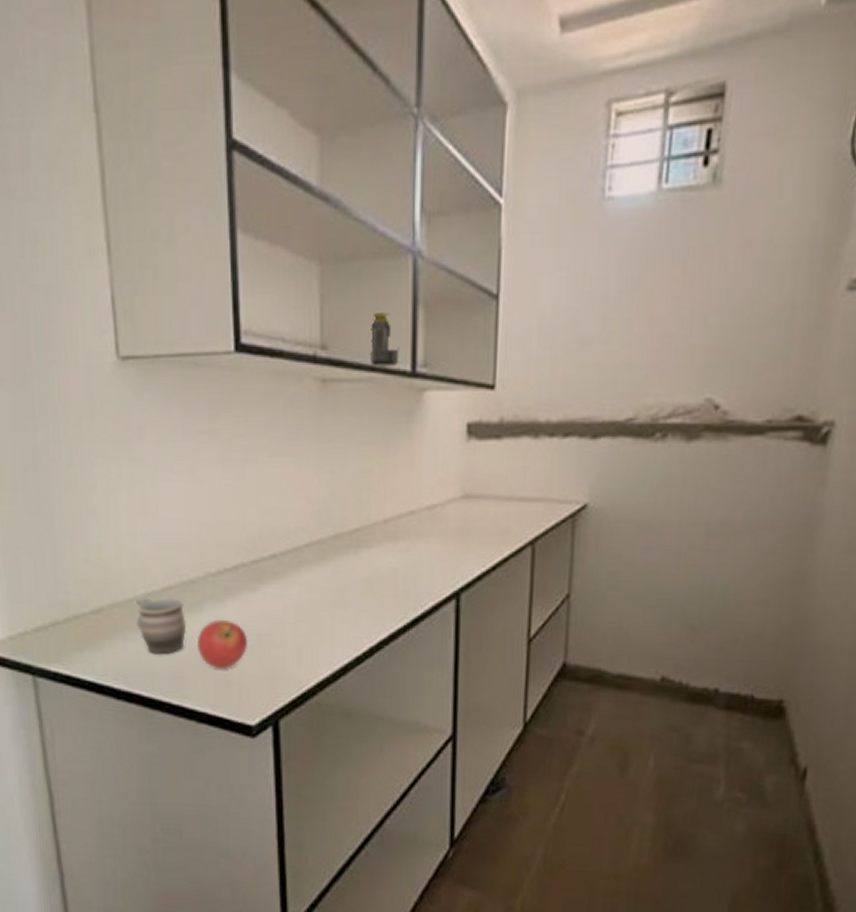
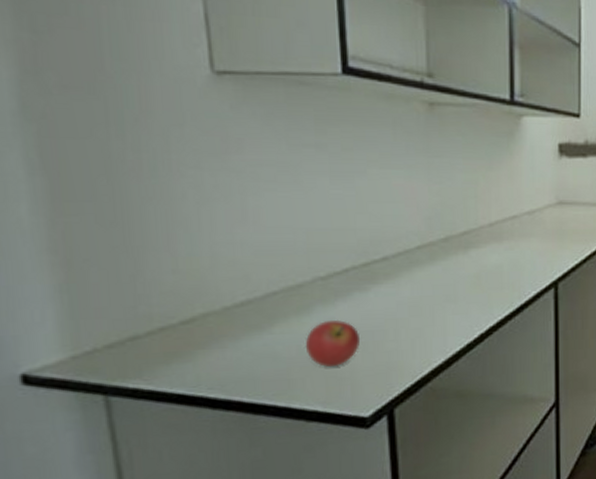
mug: present [135,596,187,654] -> none [235,303,294,360]
jar: present [370,313,399,367] -> none [473,50,499,95]

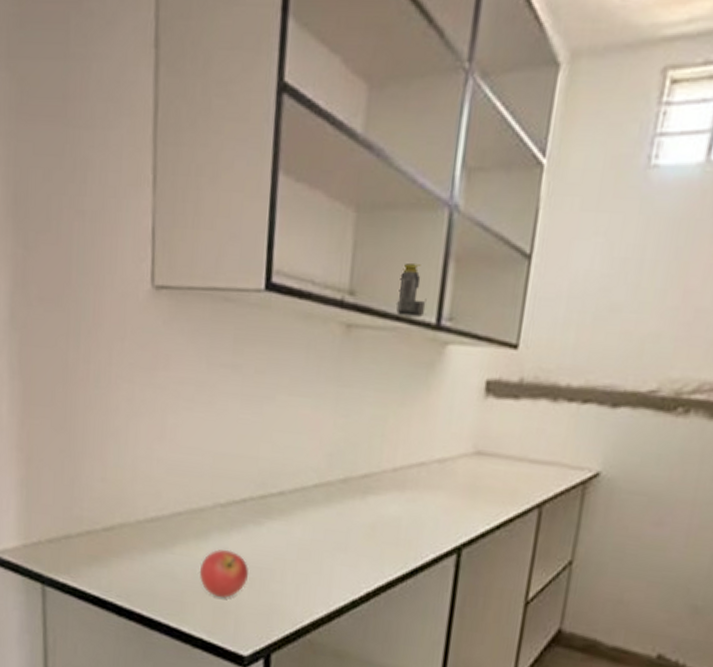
jar: none [473,50,499,95] -> present [396,263,427,318]

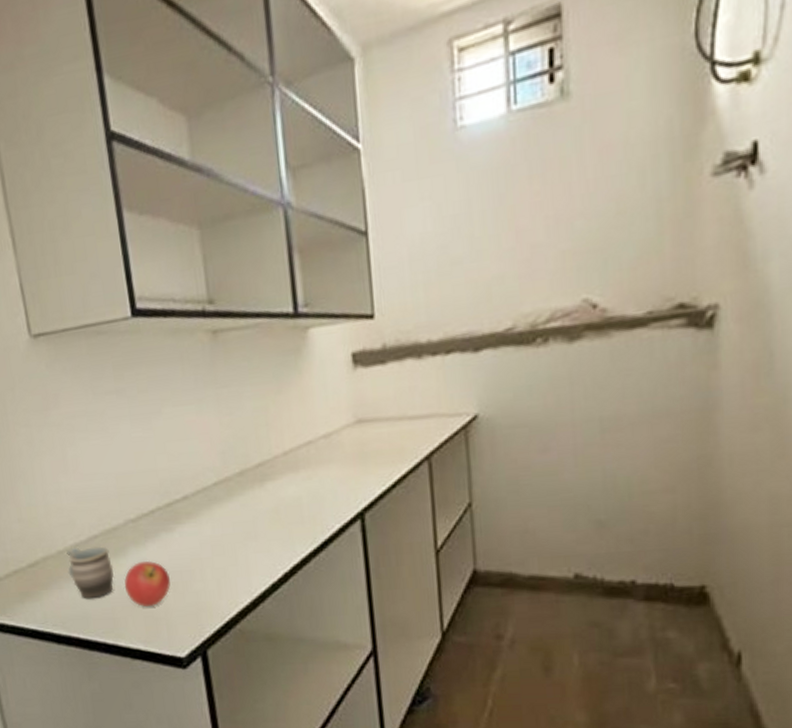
mug: none [143,520,192,577] -> present [66,546,114,599]
jar: present [396,263,427,318] -> none [251,262,282,313]

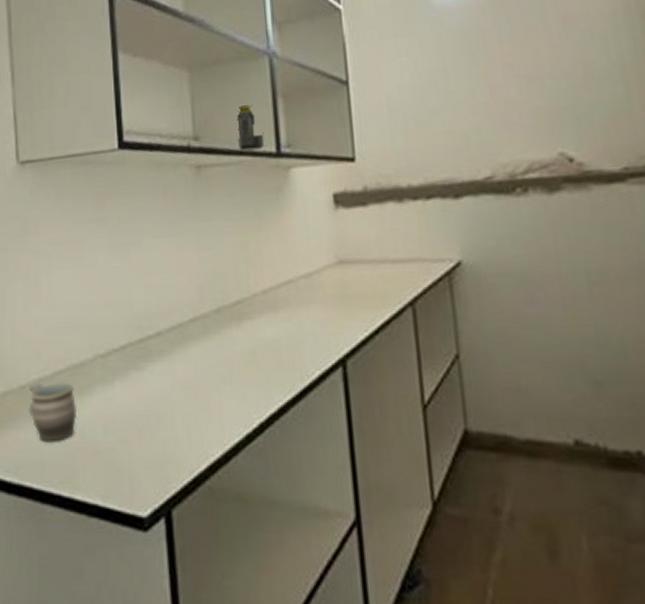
fruit: present [124,560,171,607] -> none [87,401,137,454]
jar: none [251,262,282,313] -> present [237,105,265,151]

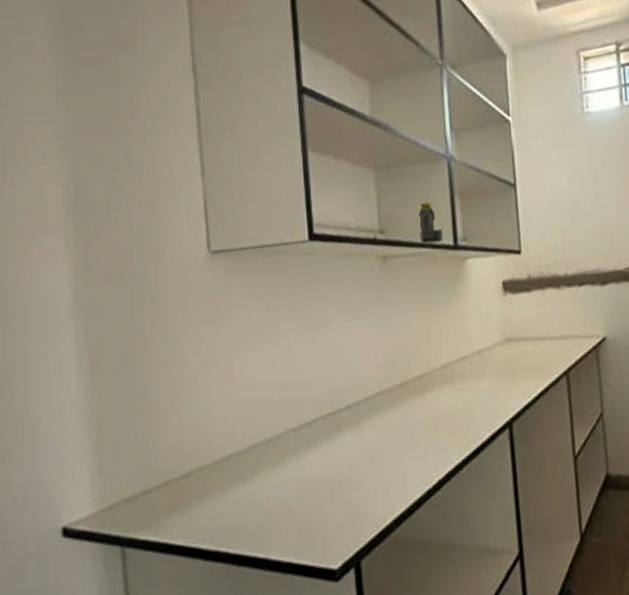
mug: present [28,382,77,442] -> none [223,455,272,511]

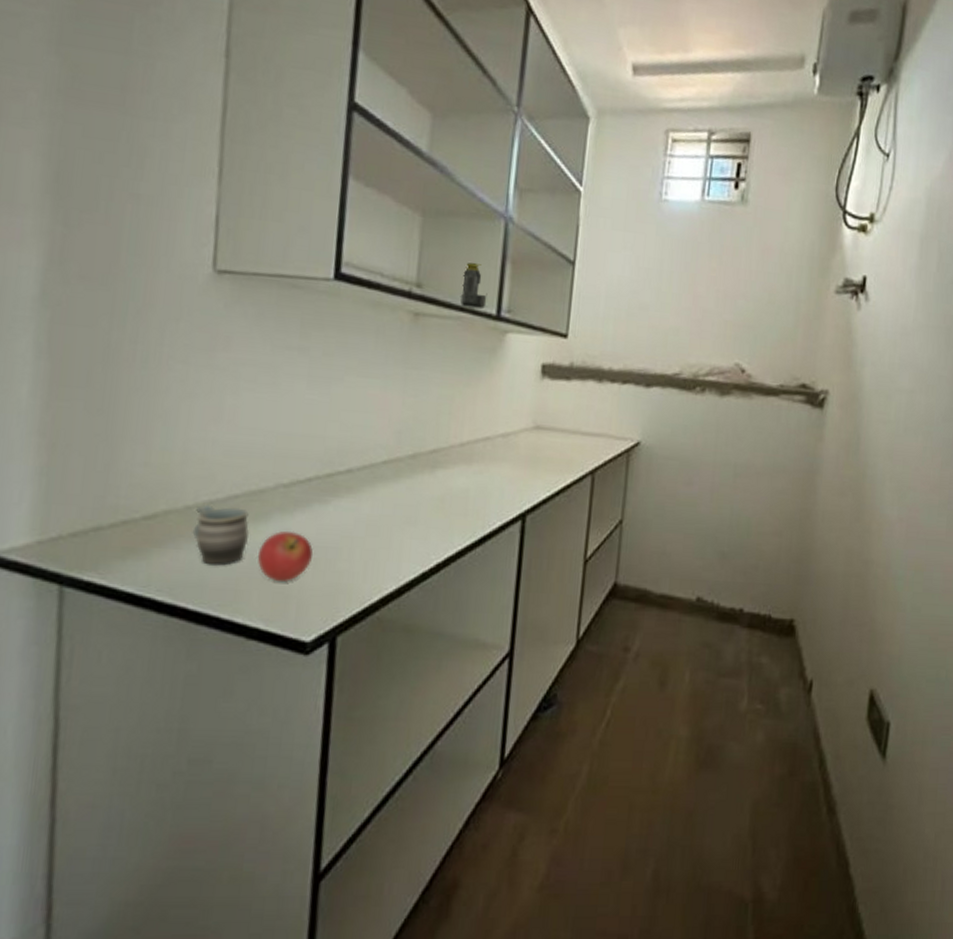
mug: none [223,455,272,511] -> present [192,504,250,565]
fruit: none [281,469,328,517] -> present [257,530,313,581]

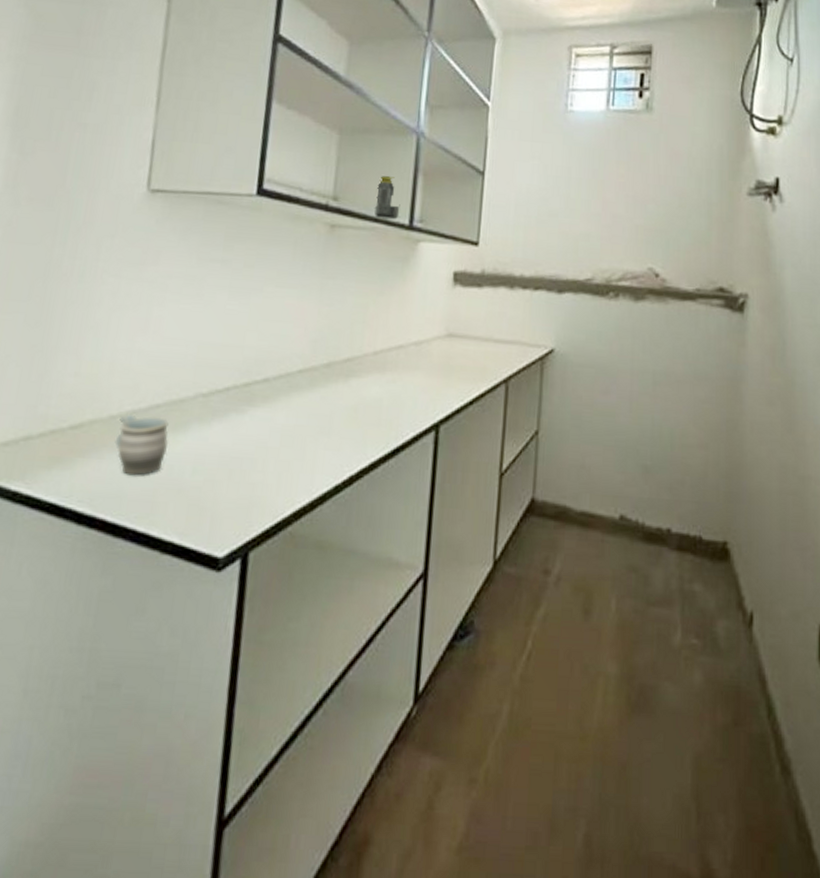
fruit: present [257,530,313,581] -> none [175,440,229,493]

